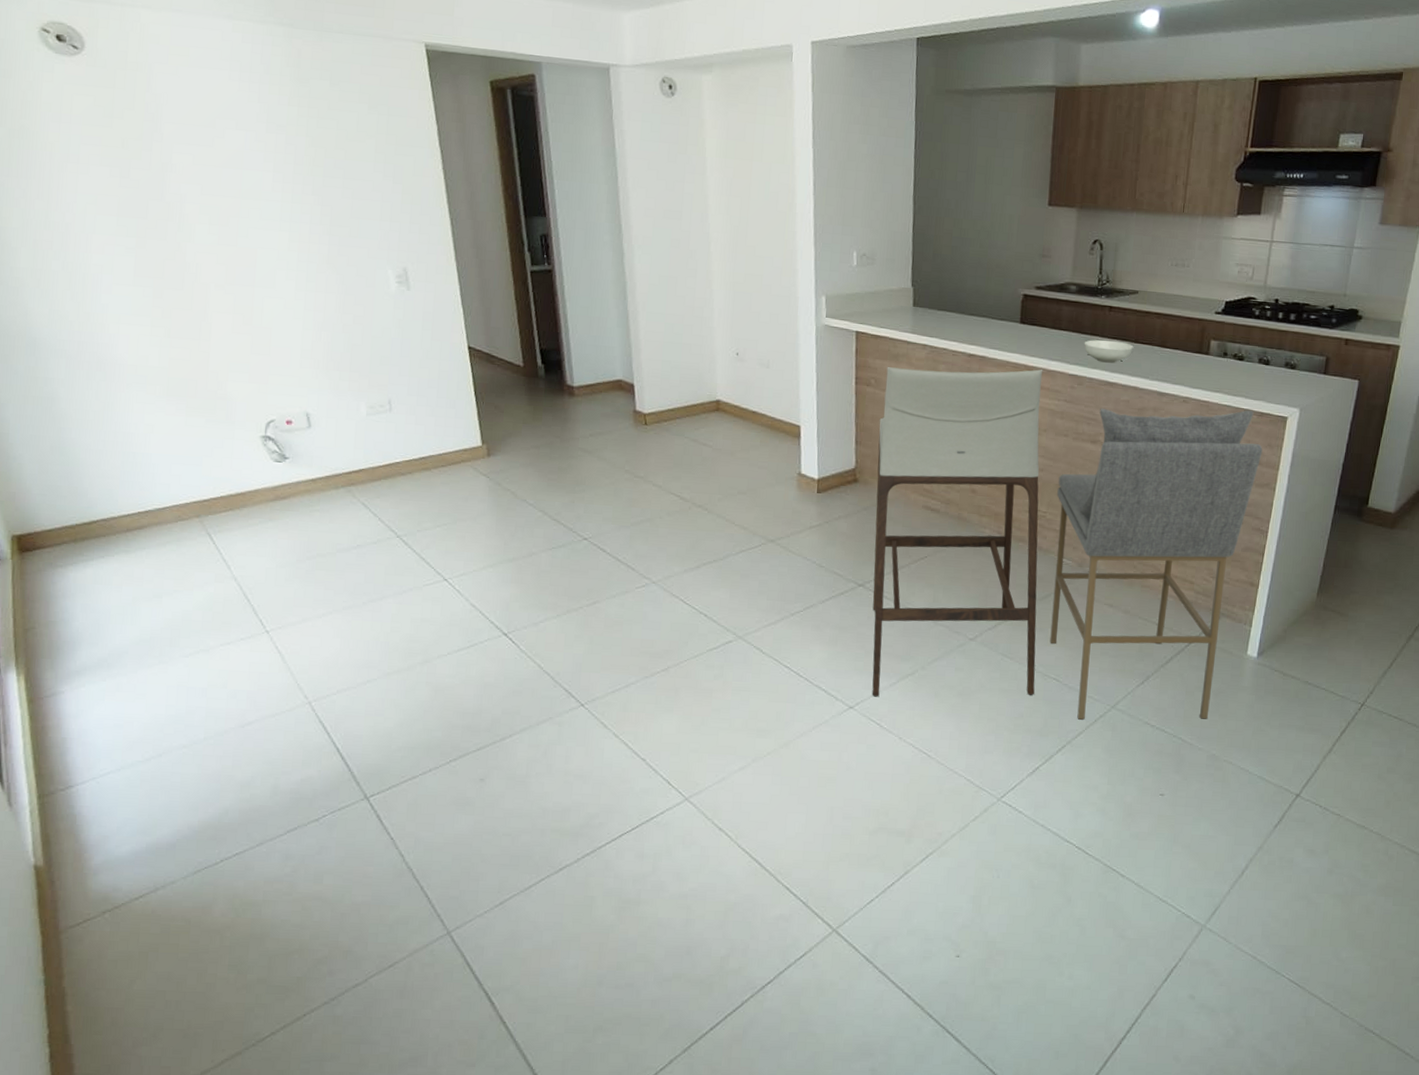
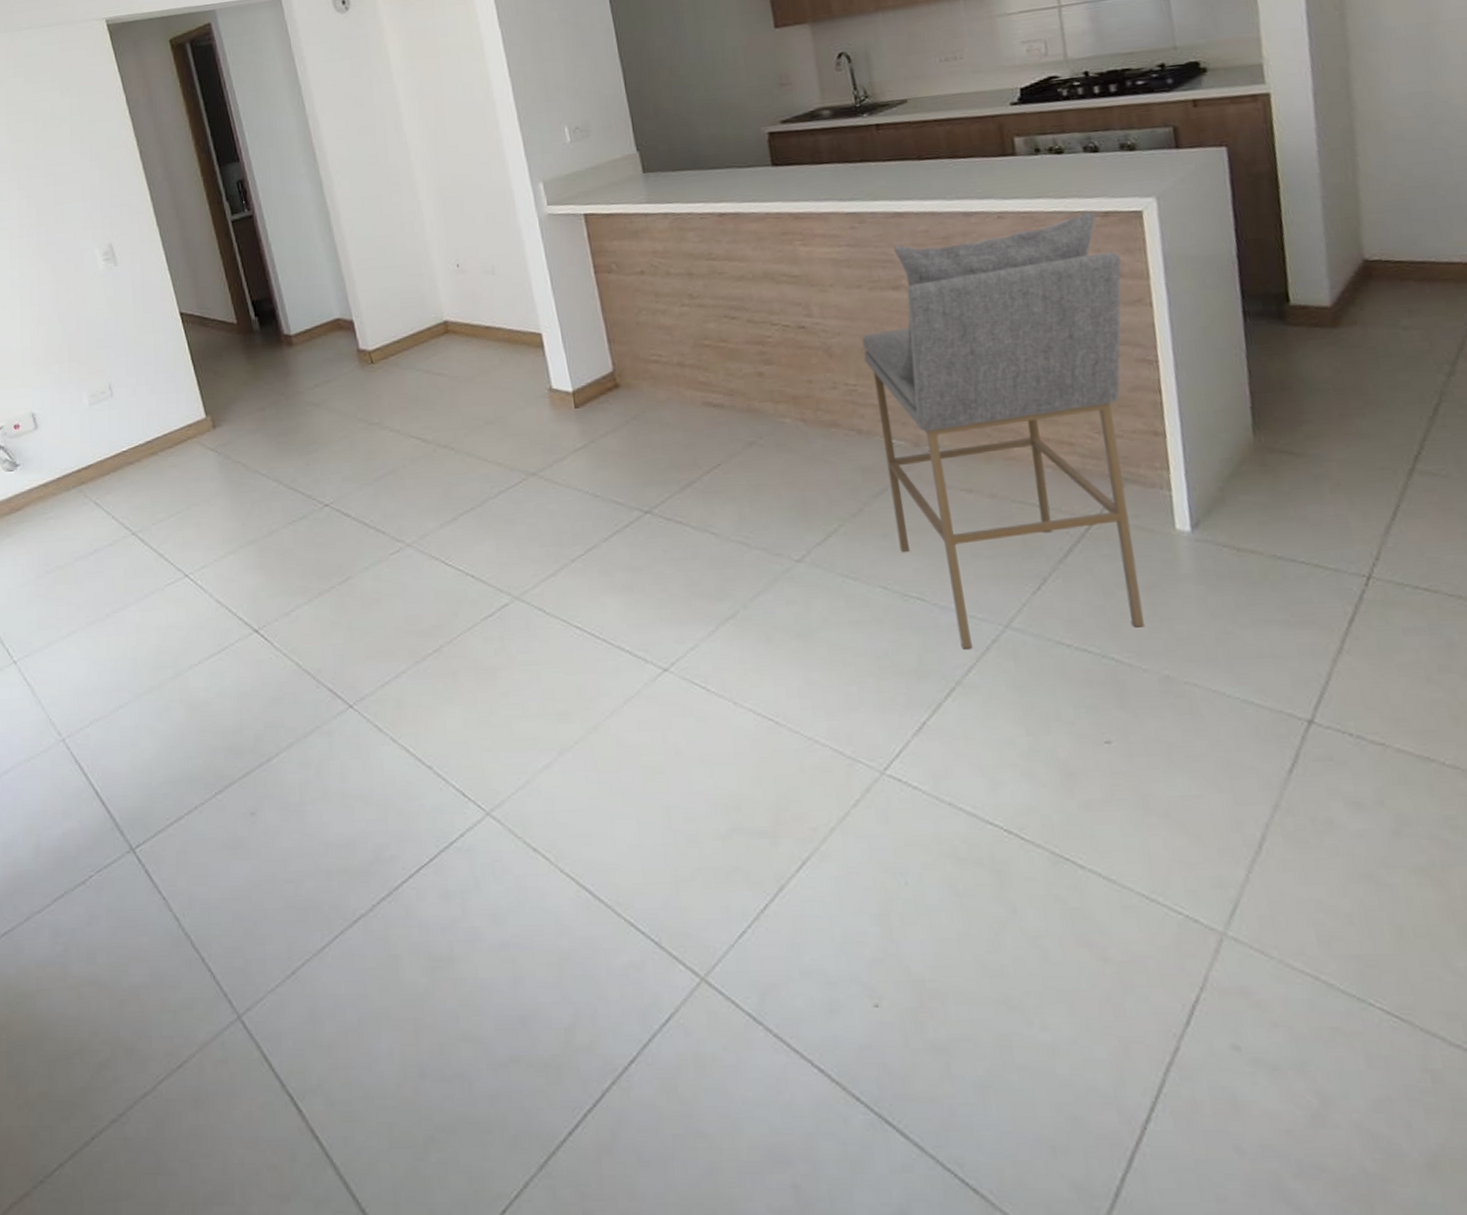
bar stool: present [872,366,1043,697] -> none [627,213,896,653]
bowl: present [1084,339,1134,364] -> none [854,162,919,192]

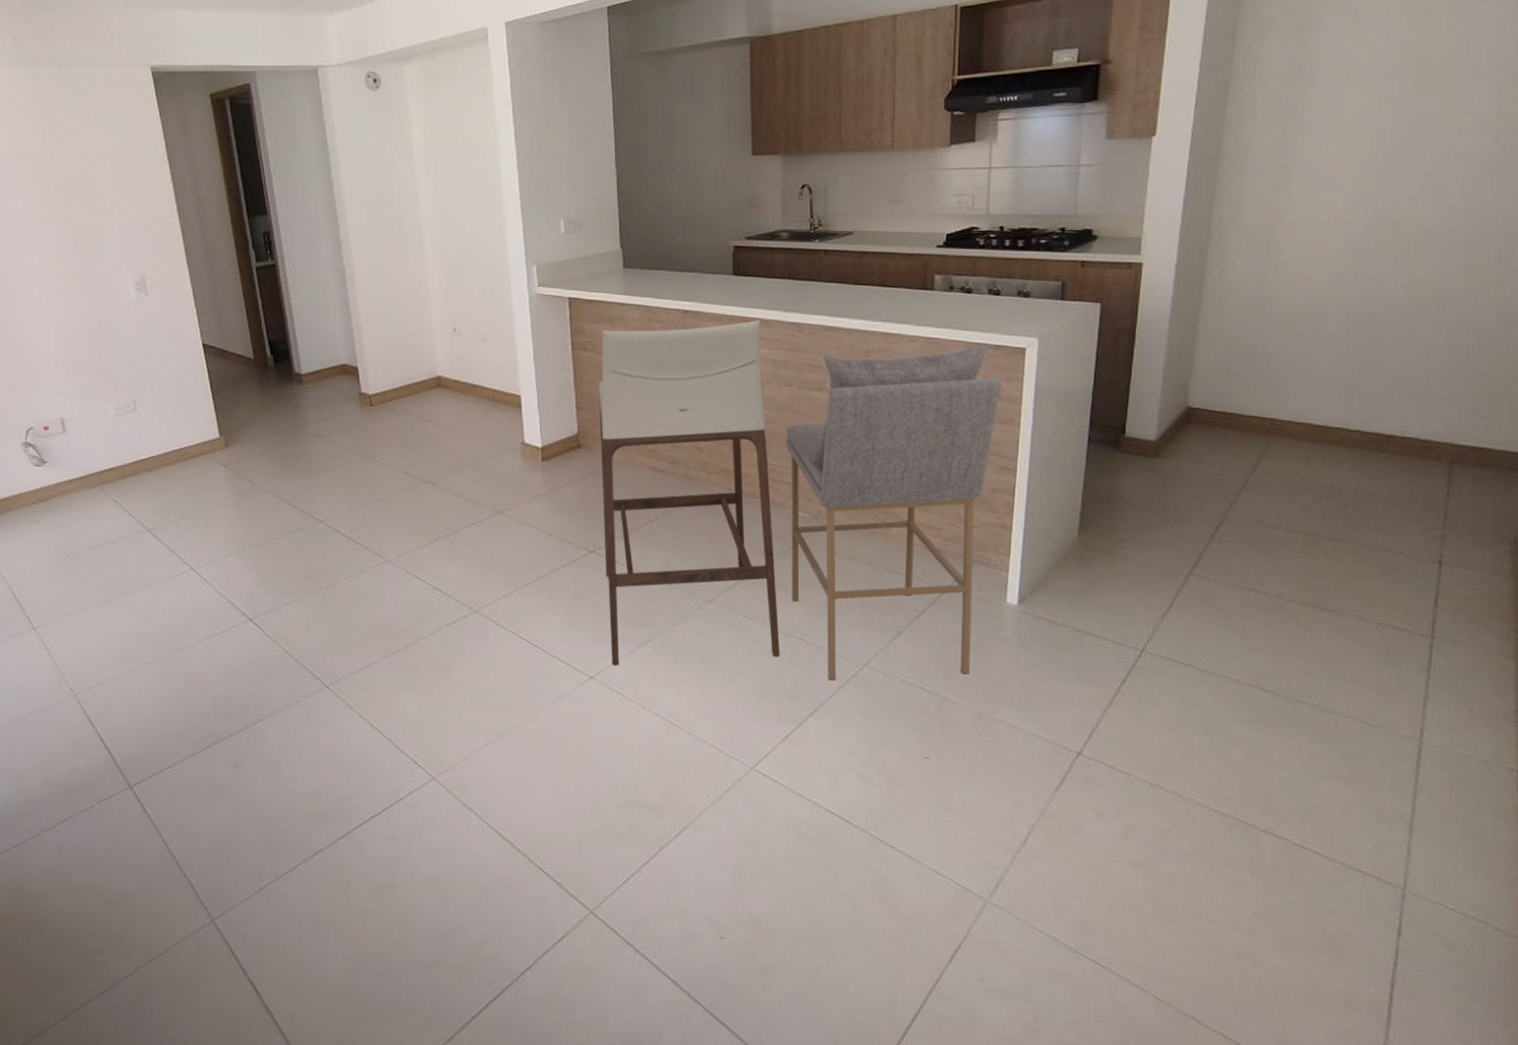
bar stool: none [627,213,896,653] -> present [598,319,780,666]

